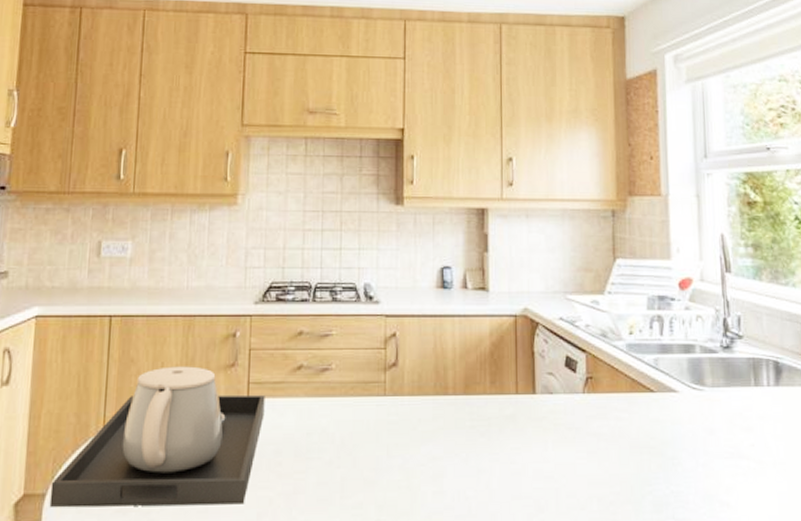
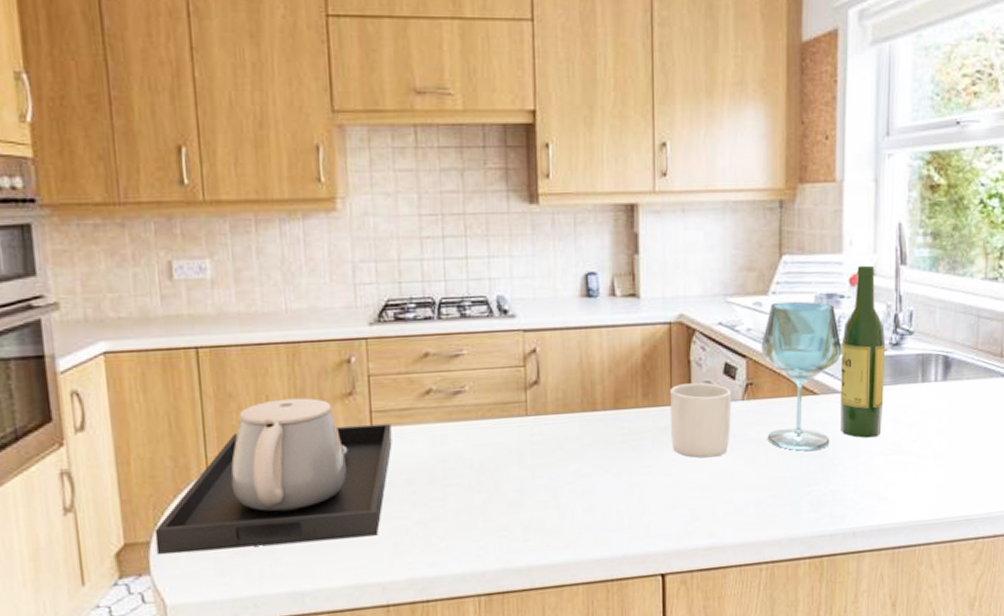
mug: none [515,374,573,449] -> present [669,382,732,458]
wine glass: none [599,301,675,448] -> present [761,301,842,451]
wine bottle: none [675,271,719,439] -> present [840,265,886,438]

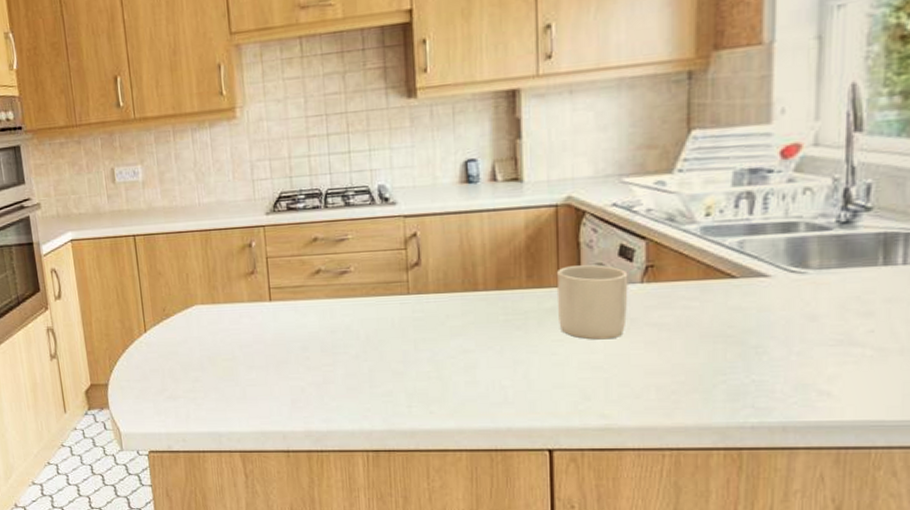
teapot: present [154,397,392,555] -> none [110,275,288,395]
wine glass: present [761,301,842,451] -> none [664,178,769,337]
wine bottle: present [840,265,886,438] -> none [765,134,831,326]

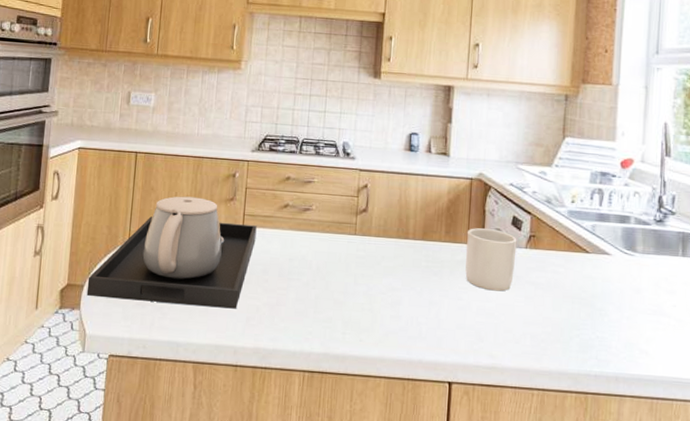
teapot: none [110,275,288,395] -> present [86,196,257,309]

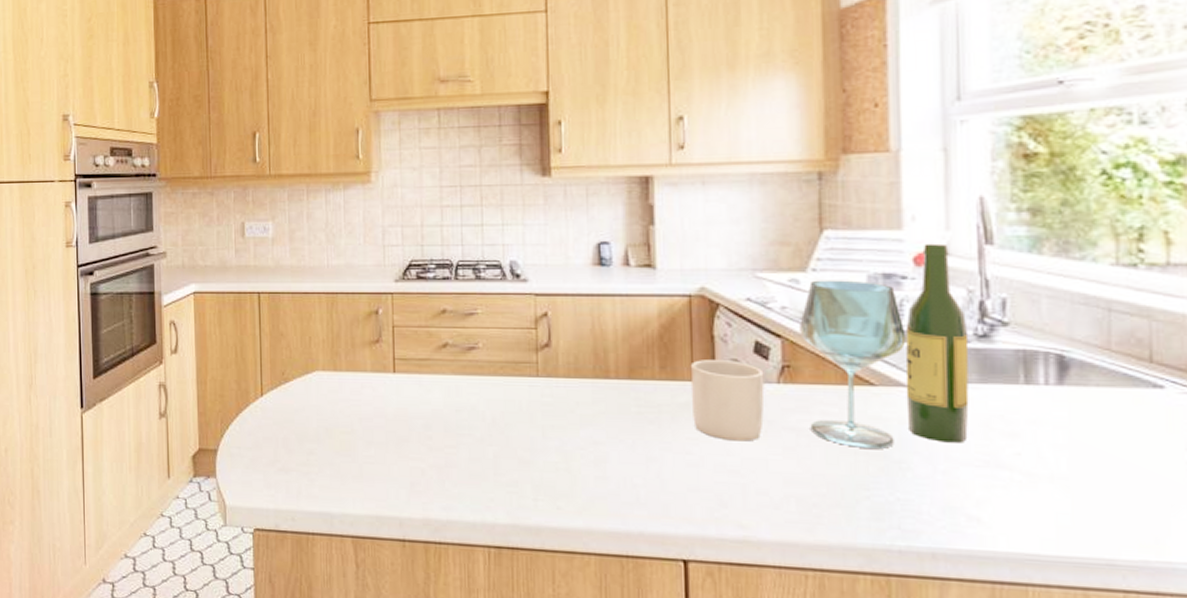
teapot: present [86,196,257,309] -> none [221,341,412,473]
wine glass: none [544,173,612,300] -> present [800,280,906,449]
wine bottle: none [608,153,651,297] -> present [905,243,969,443]

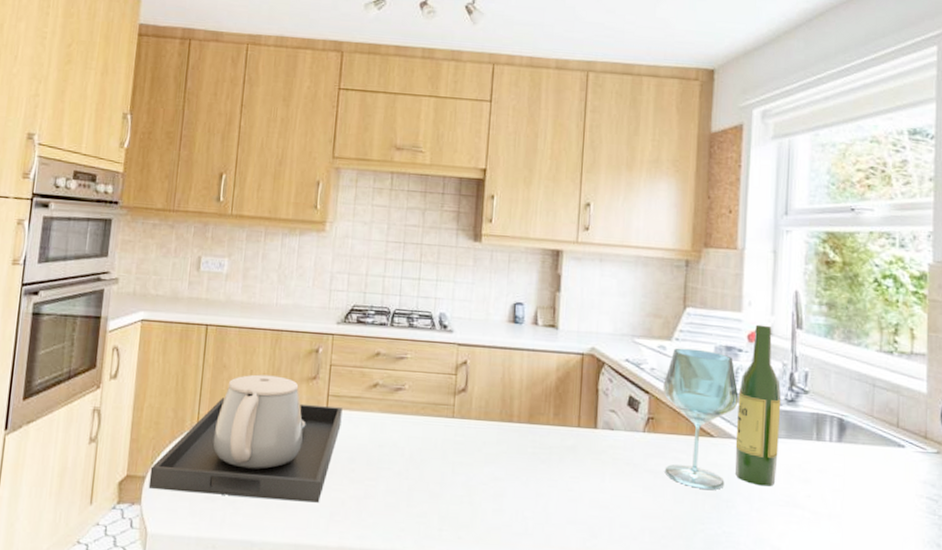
teapot: none [221,341,412,473] -> present [148,374,343,503]
mug: present [690,360,765,442] -> none [576,409,634,481]

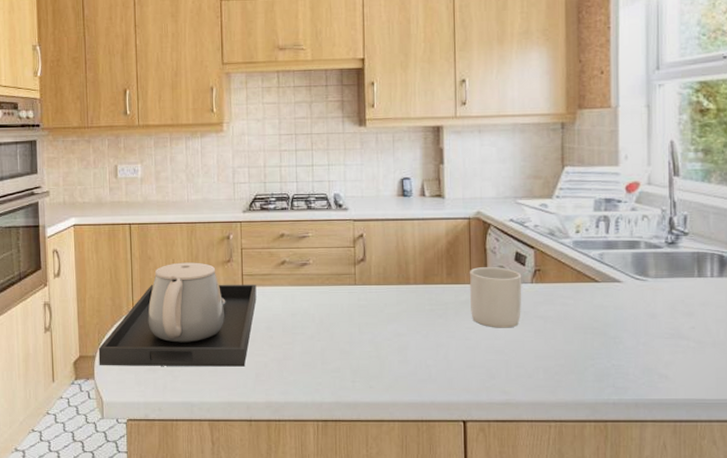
mug: none [576,409,634,481] -> present [469,267,522,328]
wine glass: present [663,348,739,490] -> none [547,204,620,329]
wine bottle: present [735,324,781,487] -> none [619,176,662,322]

